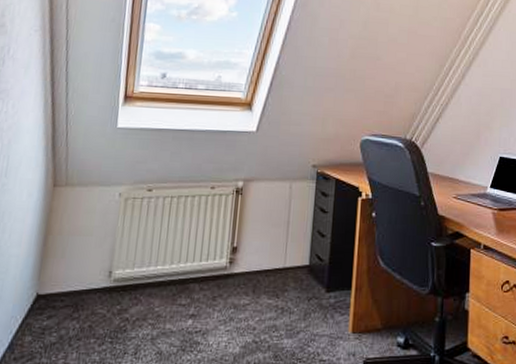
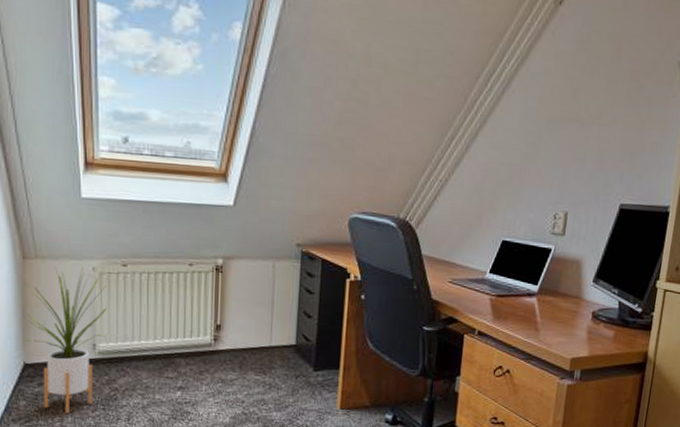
house plant: none [41,193,130,349] -> present [25,266,106,414]

